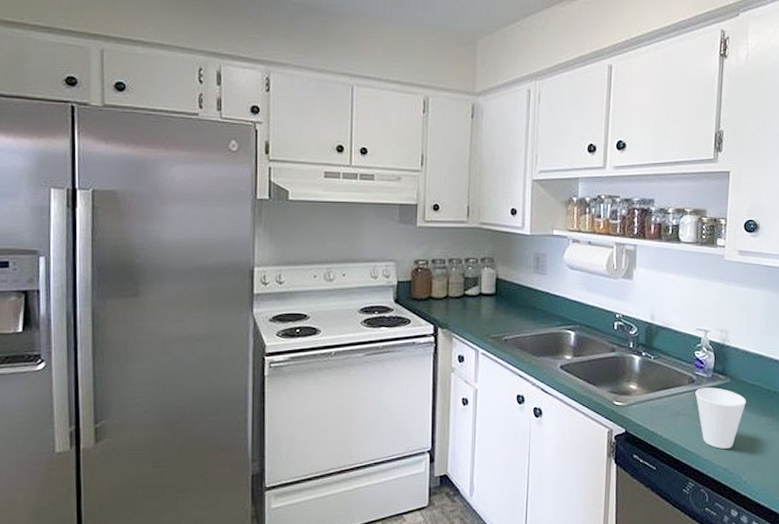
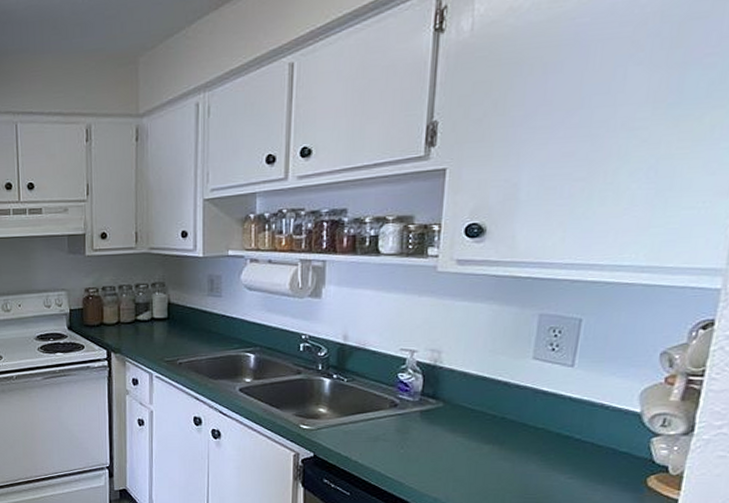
cup: present [695,387,747,449] -> none [398,412,465,477]

